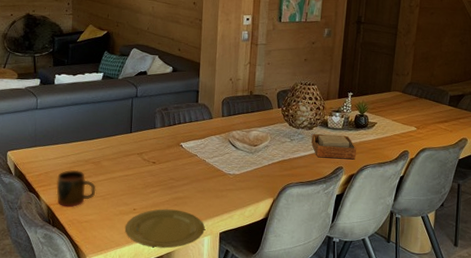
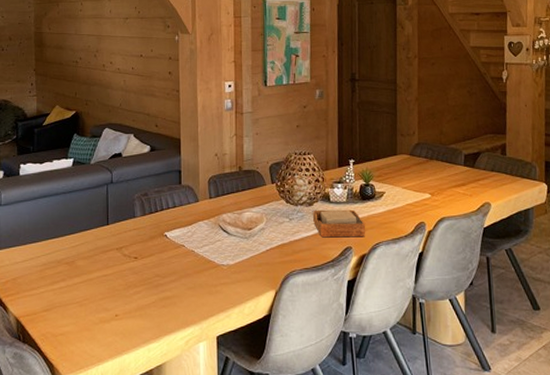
mug: present [56,169,96,208] -> none [26,273,71,319]
plate: present [125,209,205,249] -> none [106,312,199,361]

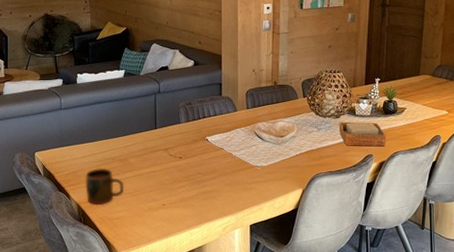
mug: none [26,273,71,319] -> present [85,168,125,205]

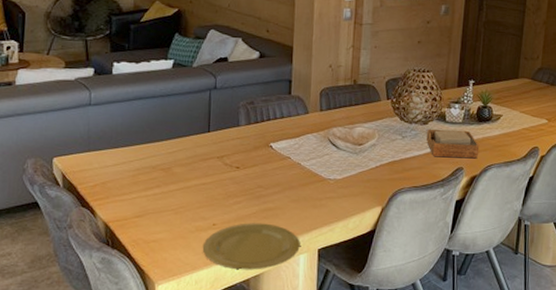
mug: present [85,168,125,205] -> none [116,178,166,225]
plate: none [155,203,235,242] -> present [202,223,300,270]

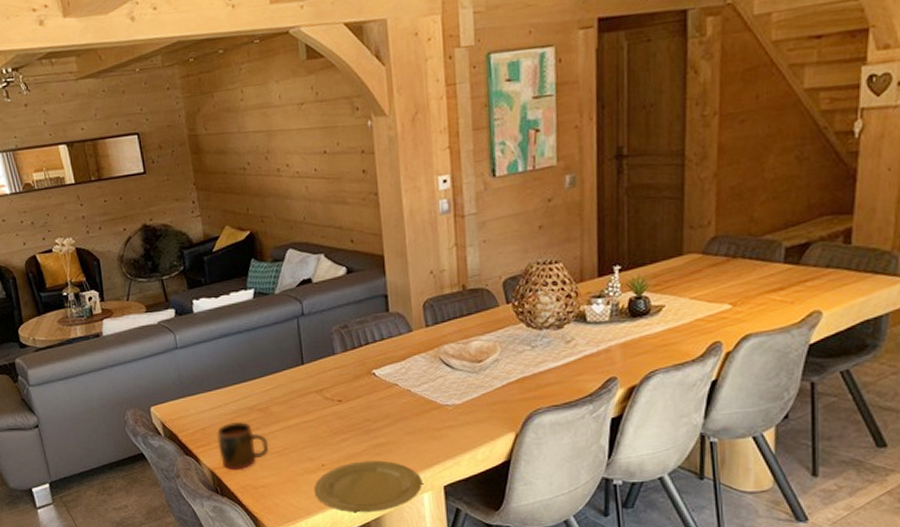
mug: none [116,178,166,225] -> present [217,421,269,471]
napkin holder: present [426,129,479,159] -> none [563,330,635,368]

